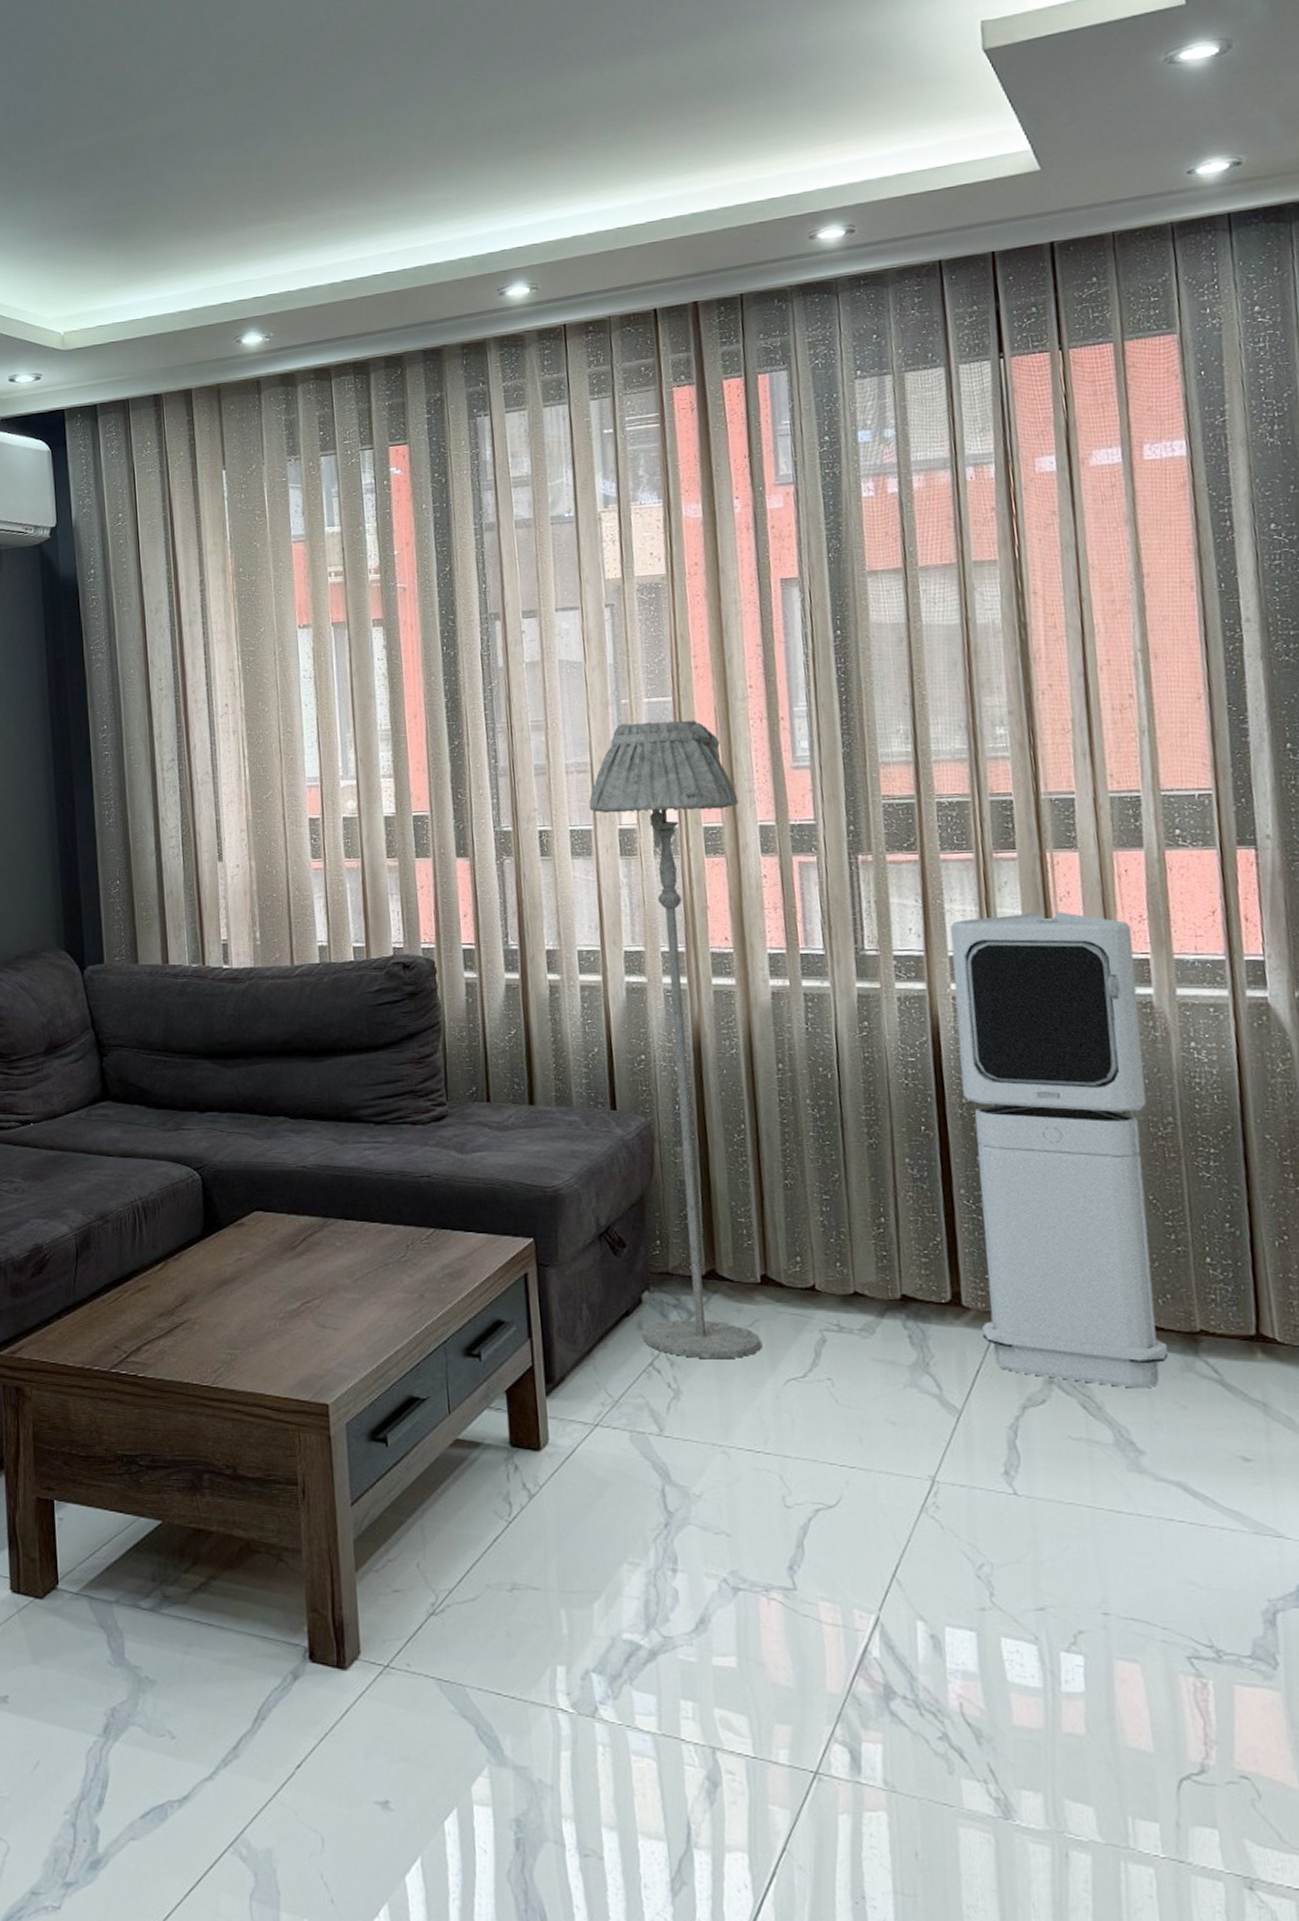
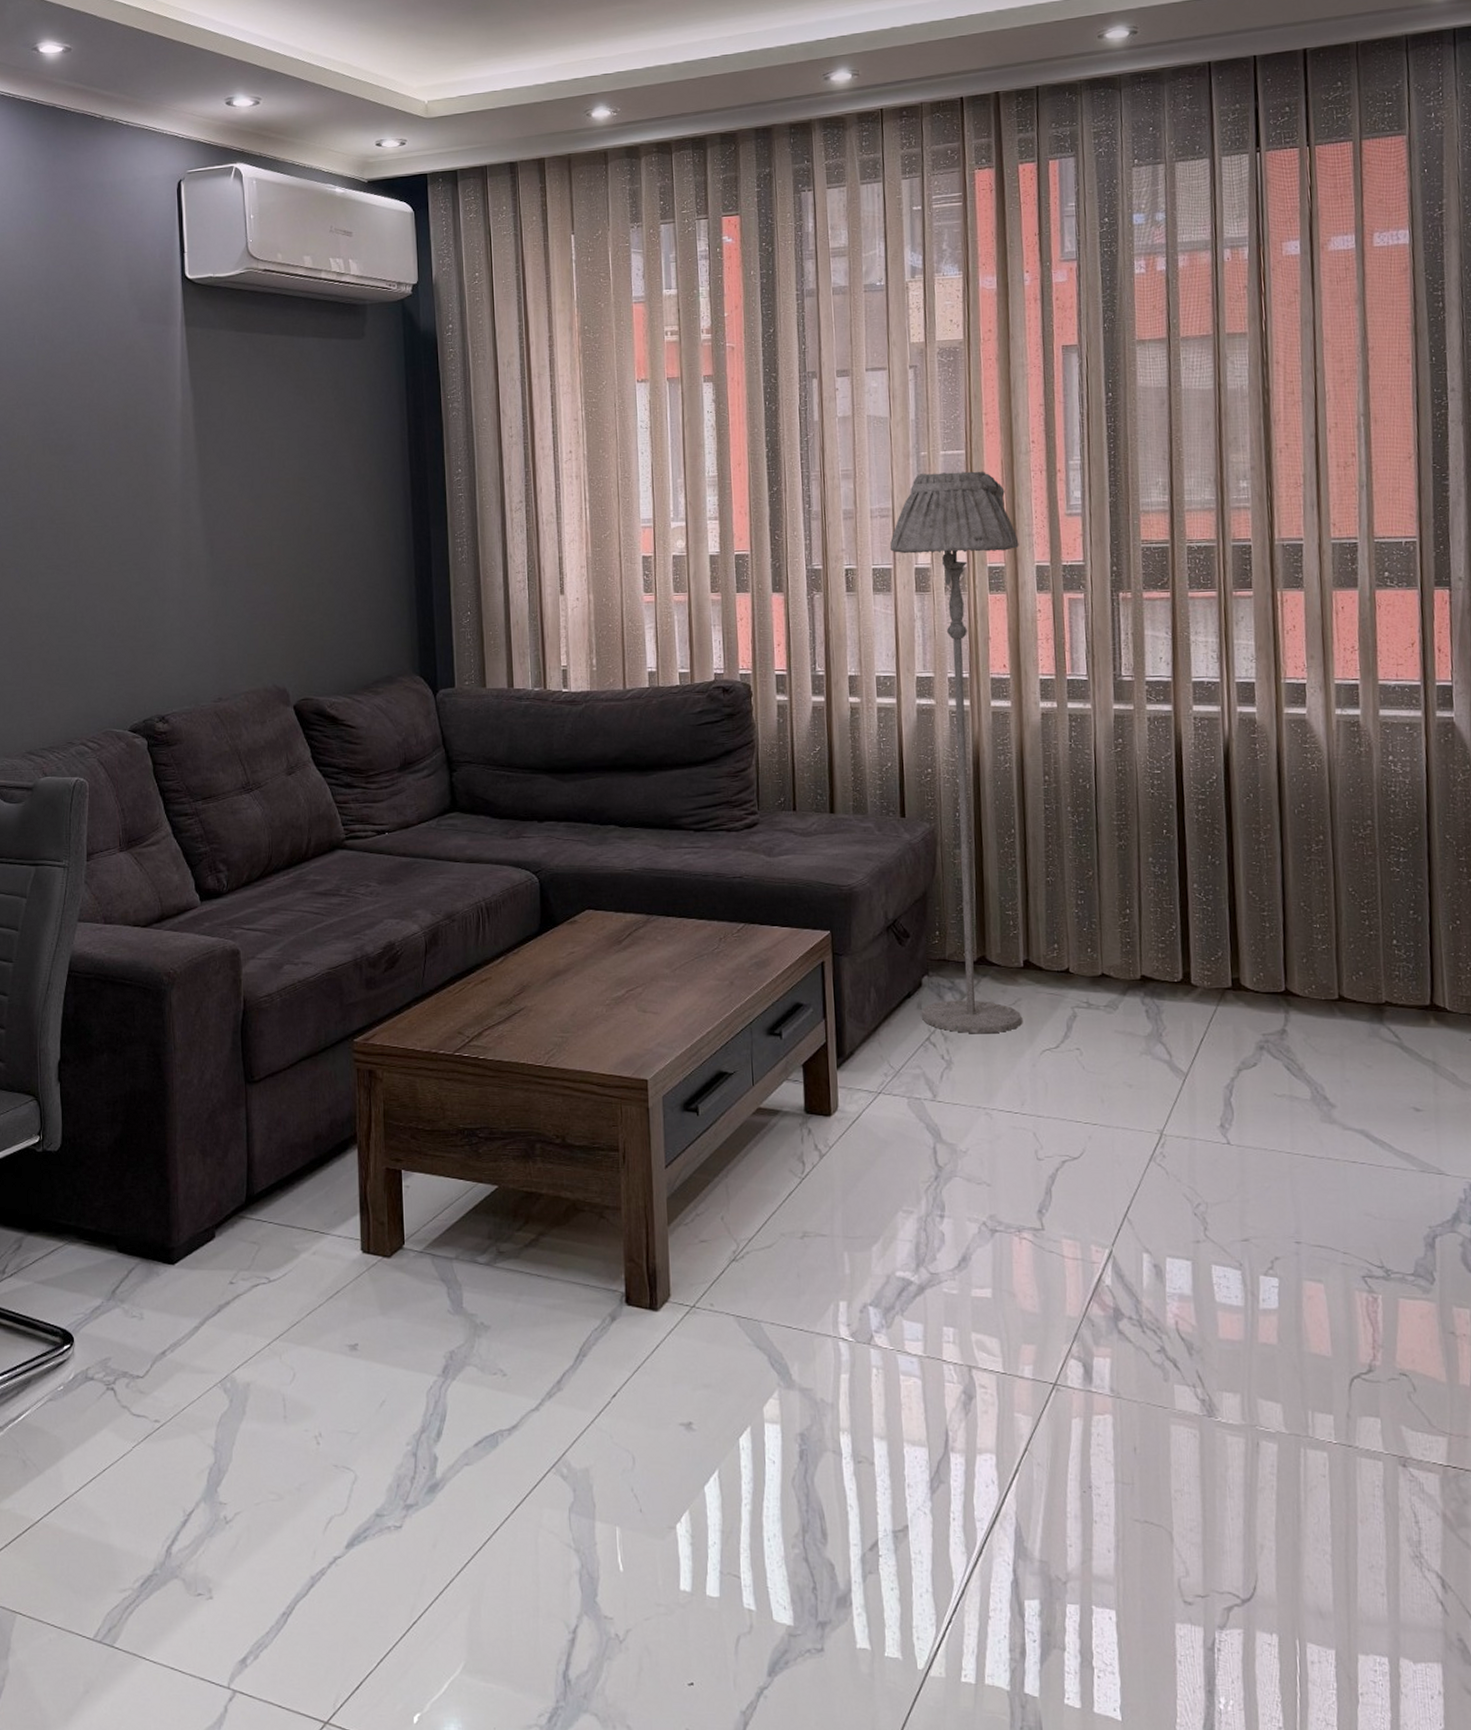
air purifier: present [949,911,1168,1389] -> none [1194,642,1359,1052]

